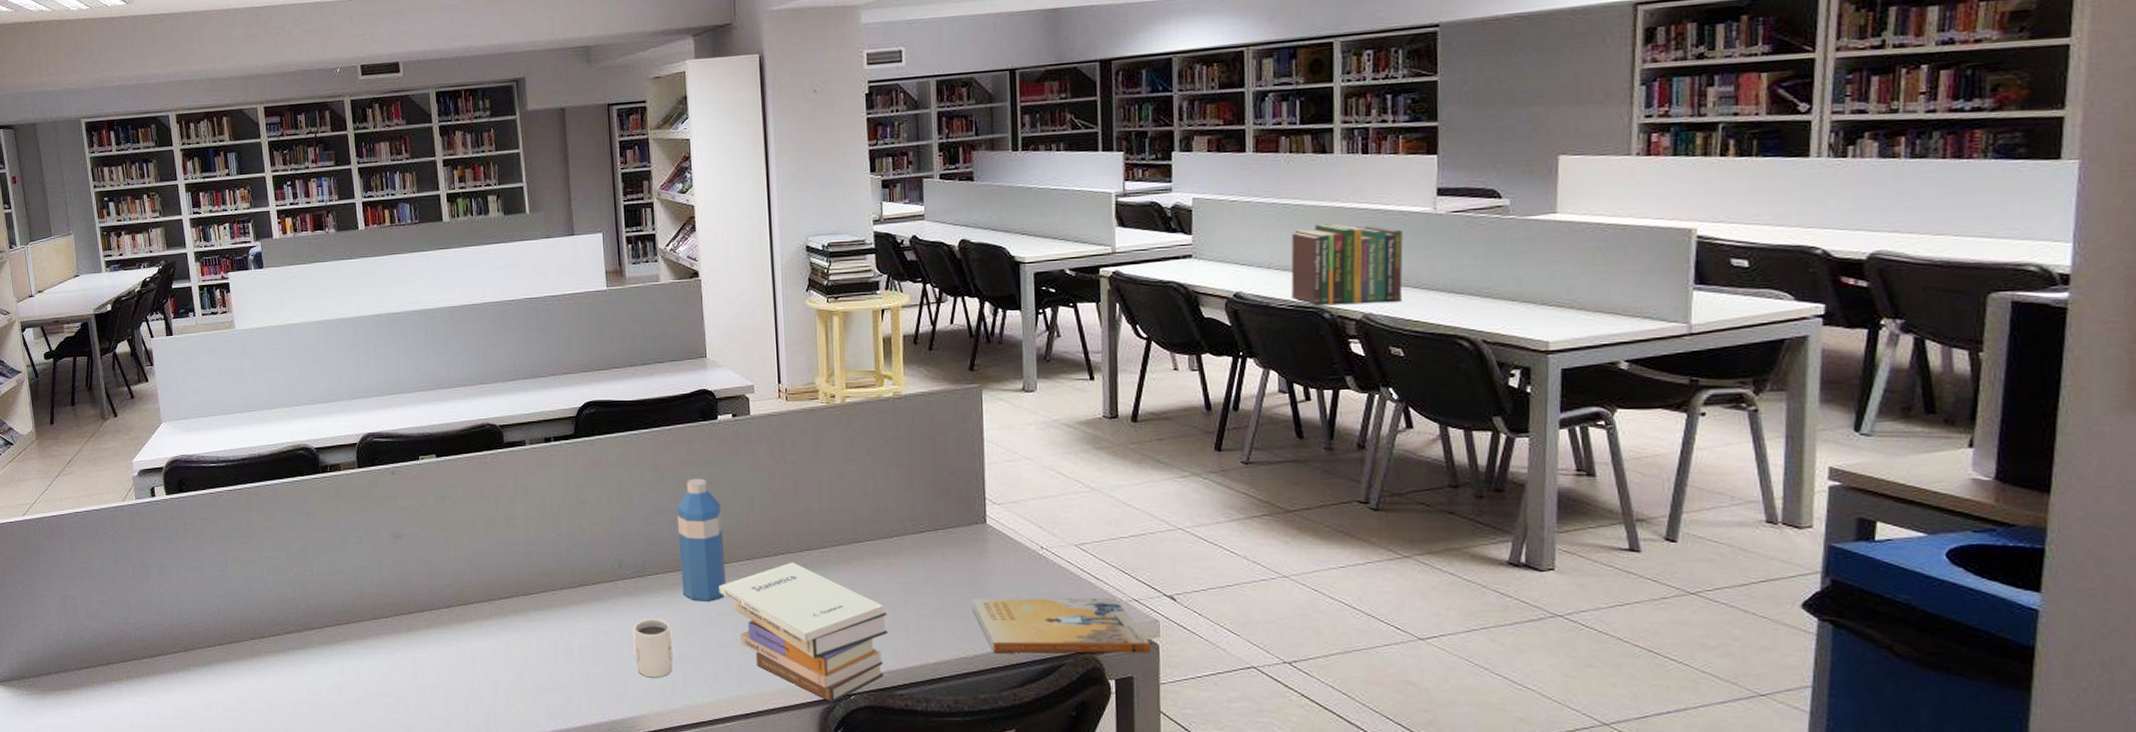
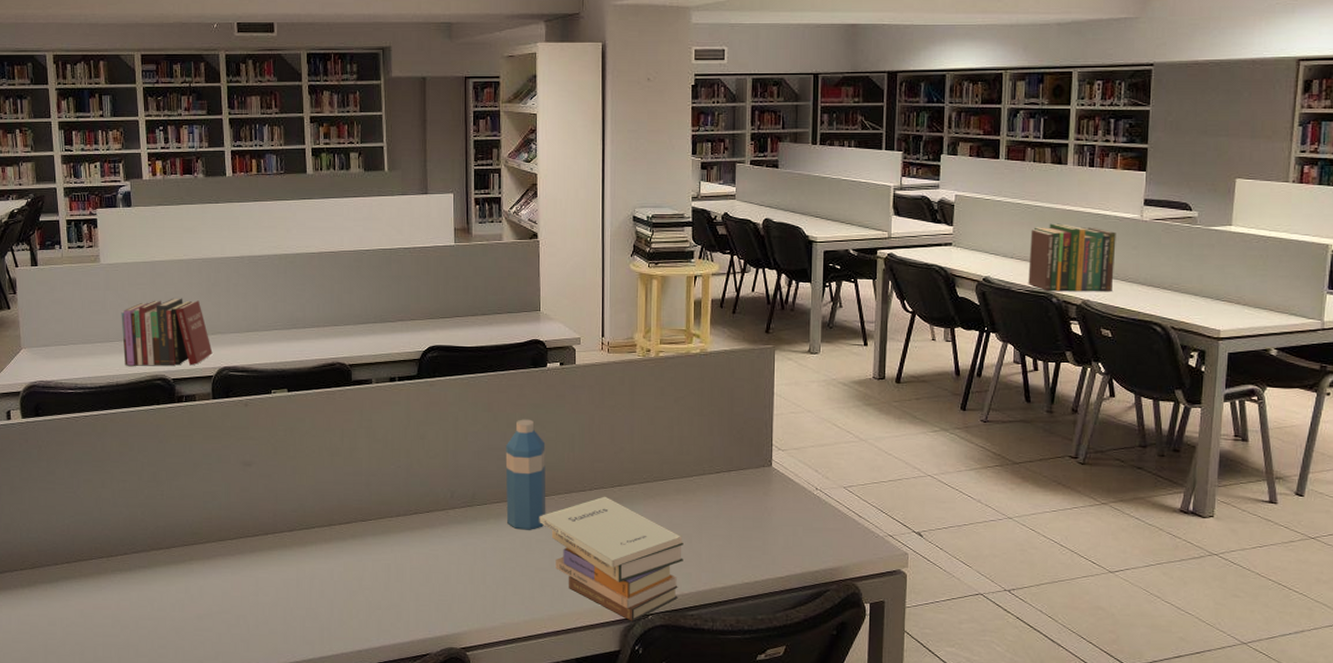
books: none [259,362,355,436] -> present [121,298,213,366]
mug: present [633,618,673,678] -> none [460,544,495,598]
book: present [972,598,1152,654] -> none [756,532,901,581]

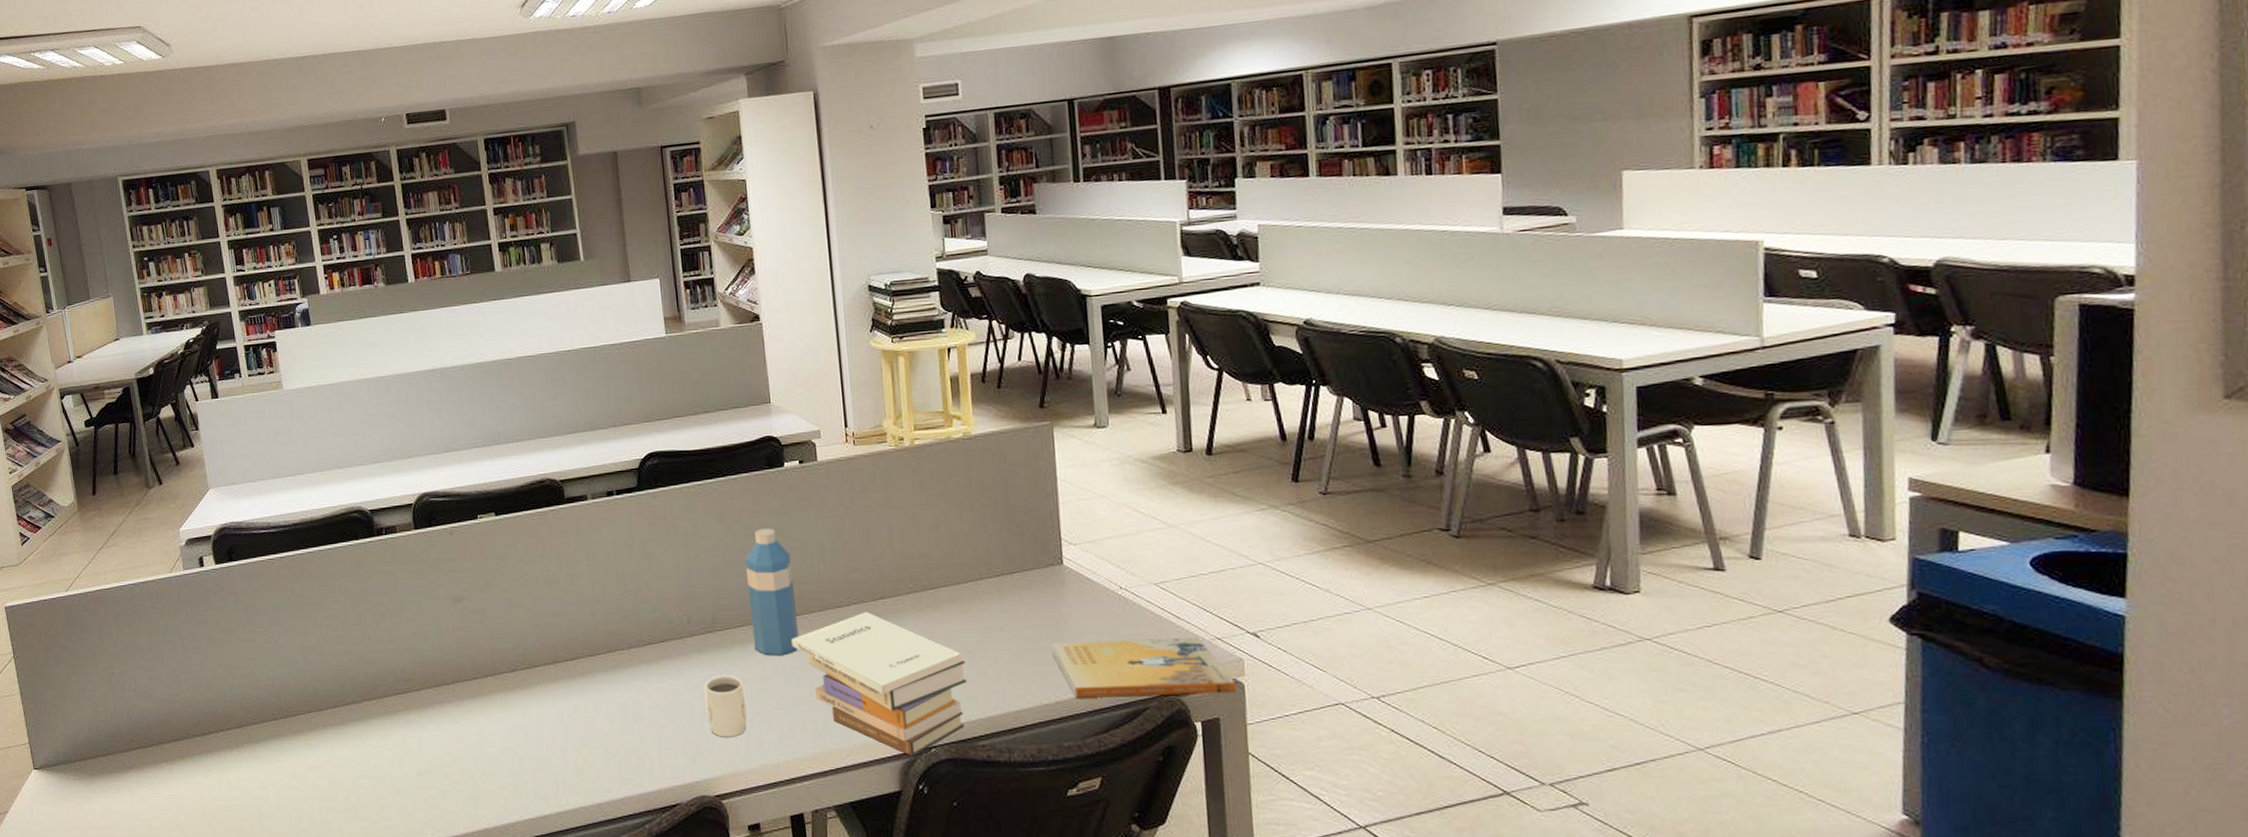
books: present [121,298,213,366] -> none [309,420,410,499]
mug: none [460,544,495,598] -> present [705,675,747,737]
book: none [756,532,901,581] -> present [1051,638,1237,698]
books: present [1028,223,1116,292] -> none [1359,246,1473,330]

